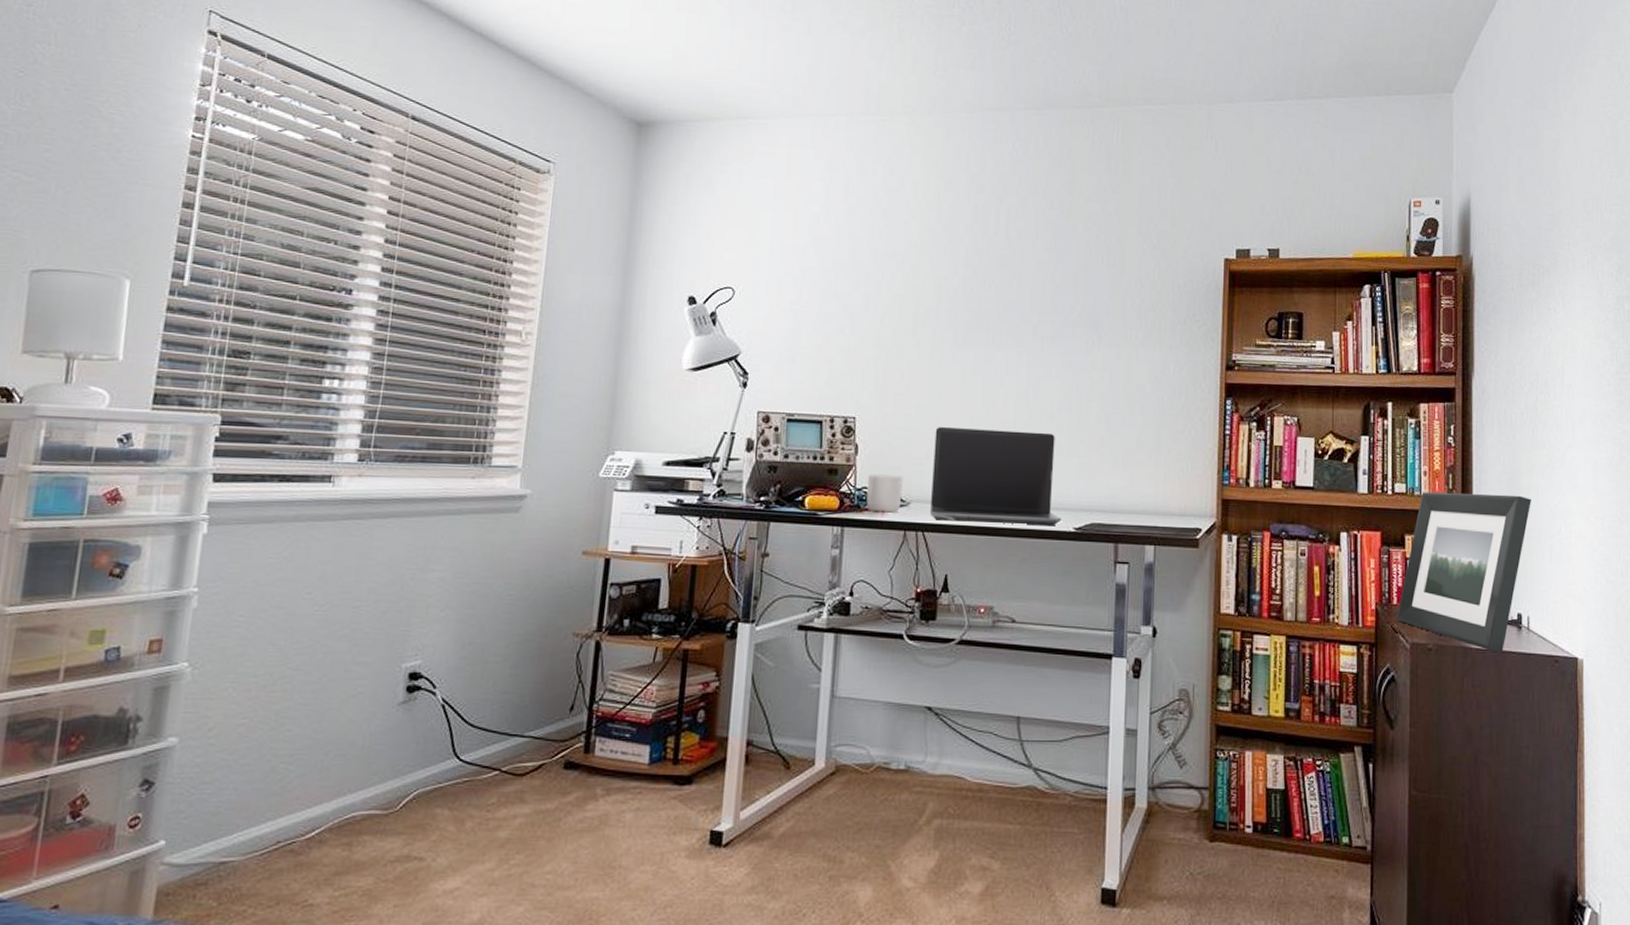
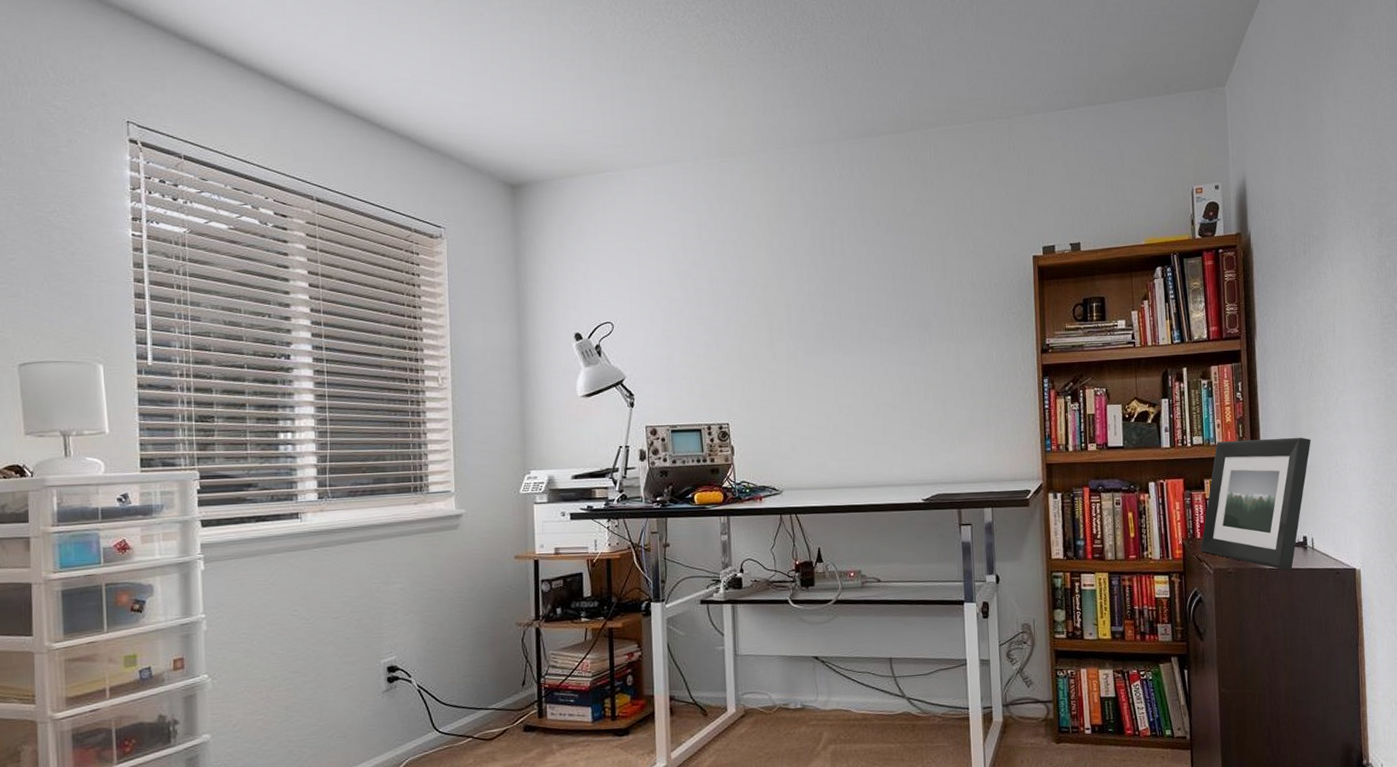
mug: present [866,474,903,513] -> none [745,469,775,501]
laptop computer: present [929,427,1061,525] -> none [797,421,911,503]

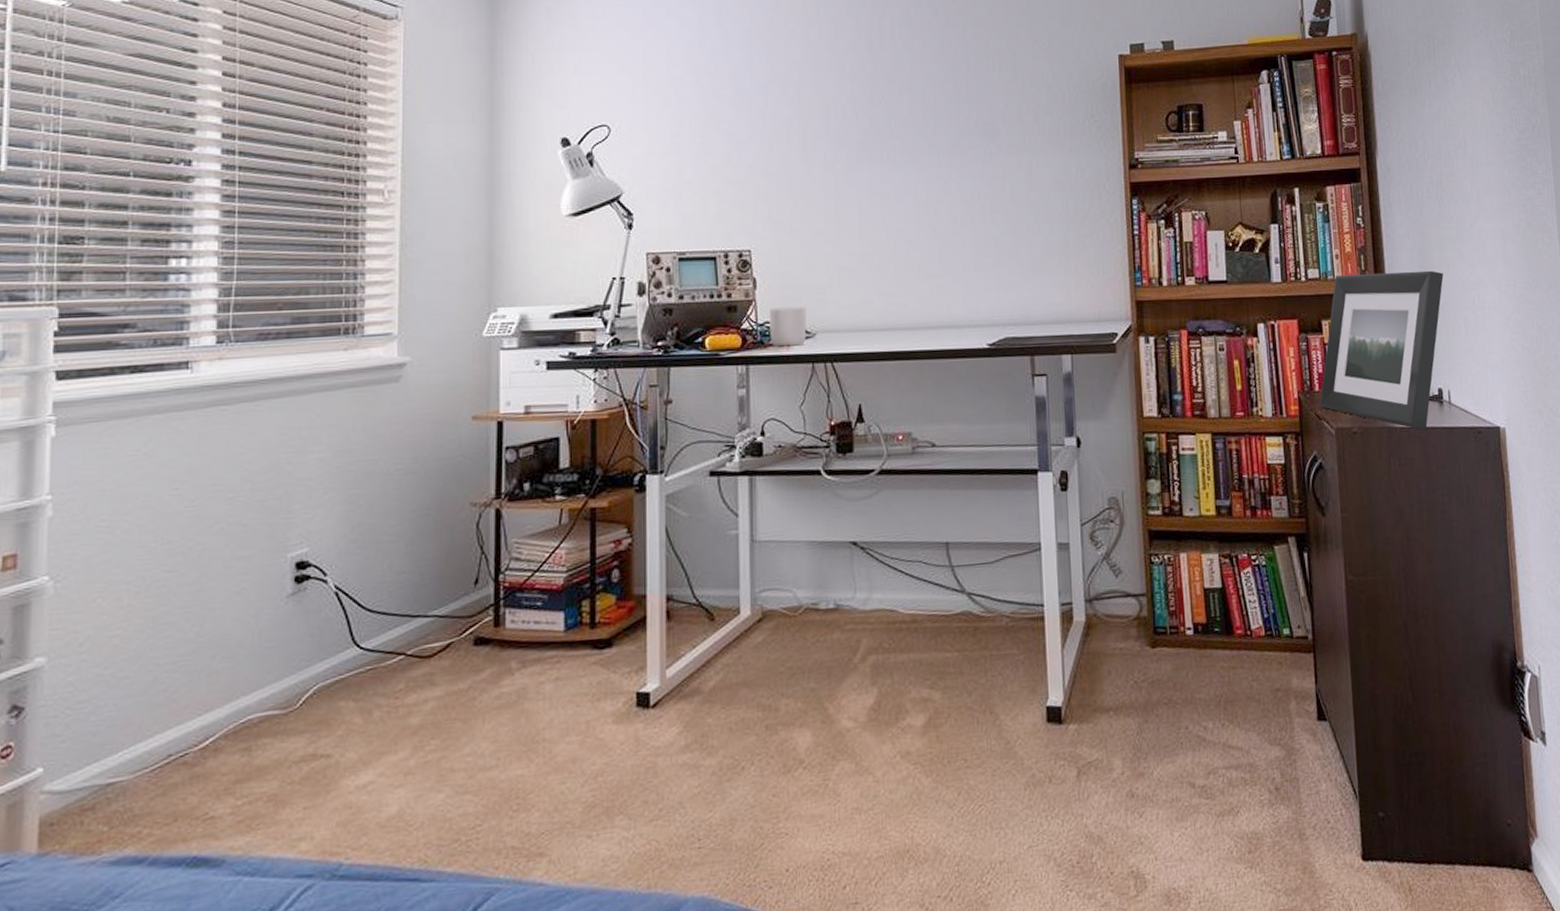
mug: none [745,469,775,501] -> present [769,306,807,347]

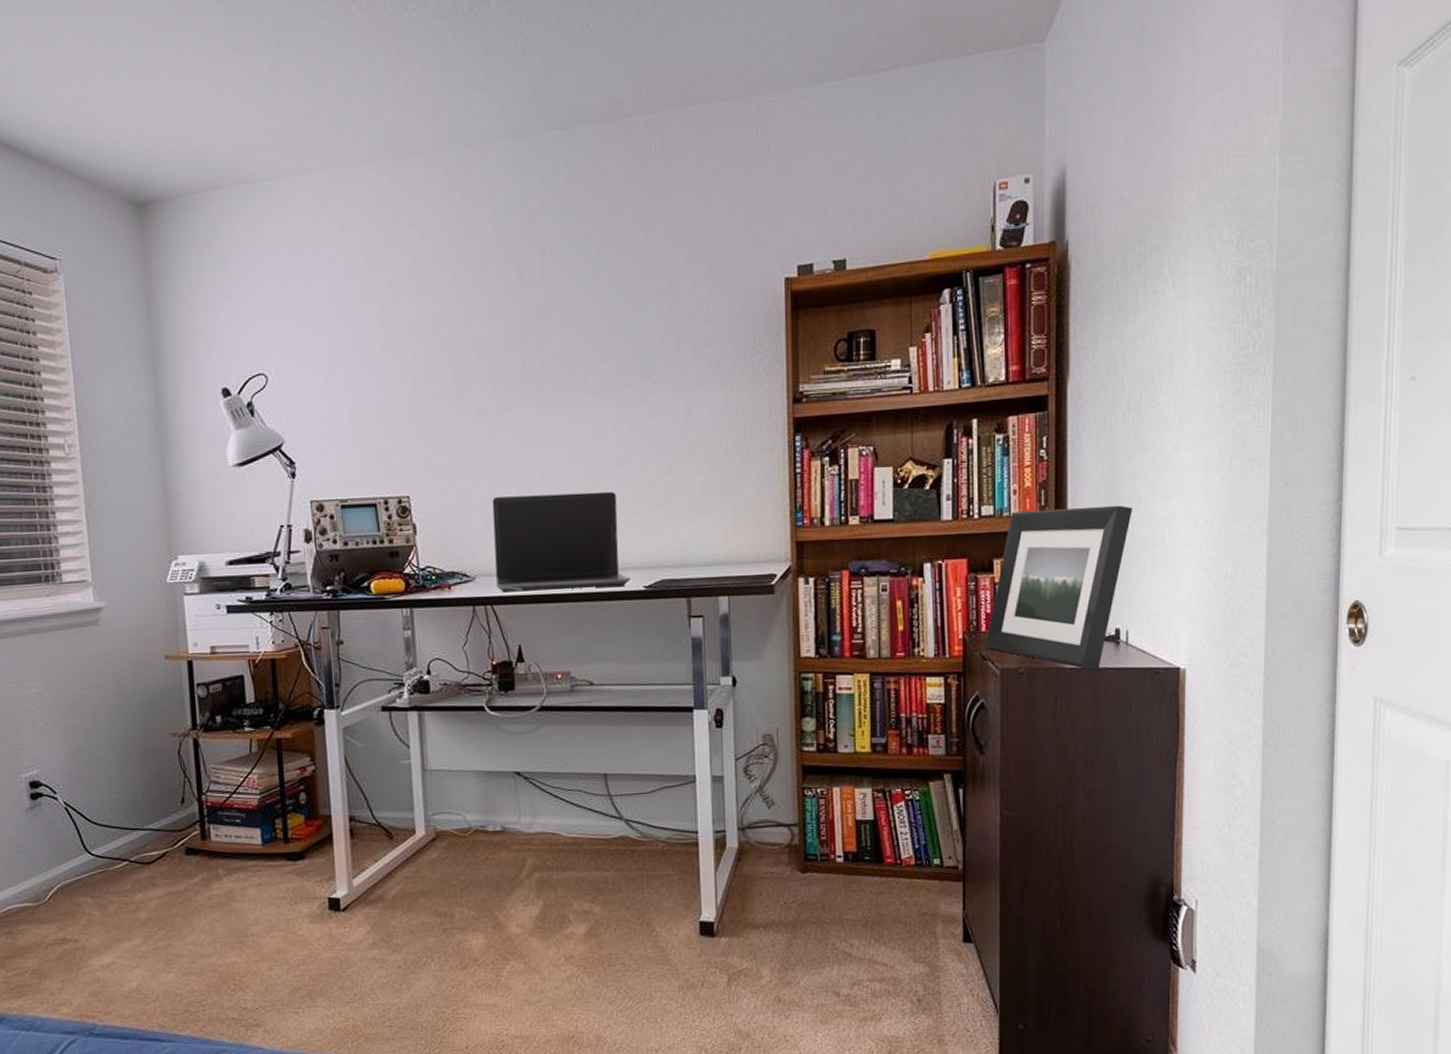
mug: present [769,306,807,347] -> none [430,551,467,590]
laptop computer: none [835,249,974,349] -> present [492,491,630,592]

